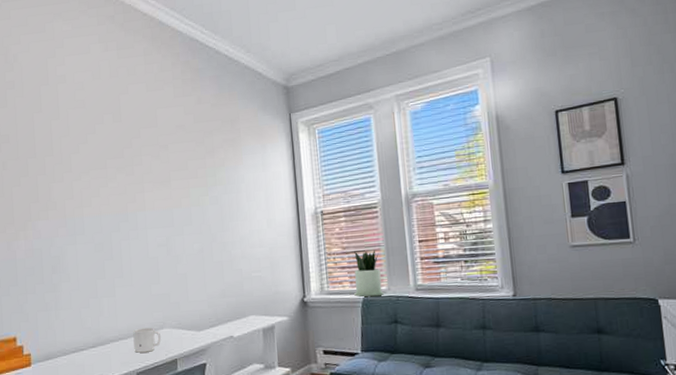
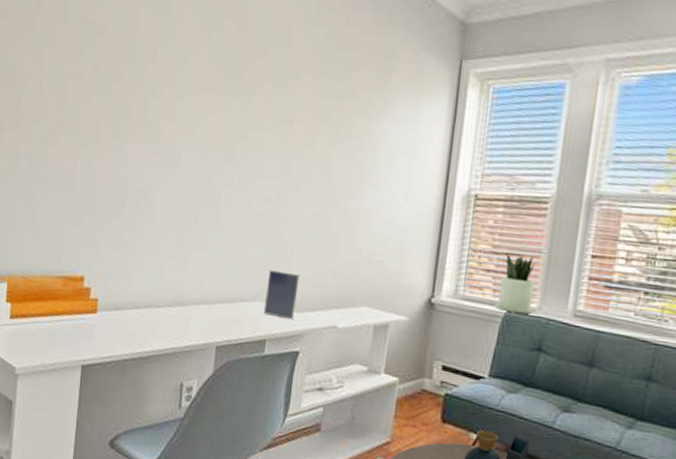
mug: present [133,327,162,353] -> none [217,294,252,325]
book: none [170,299,197,339] -> present [263,270,300,320]

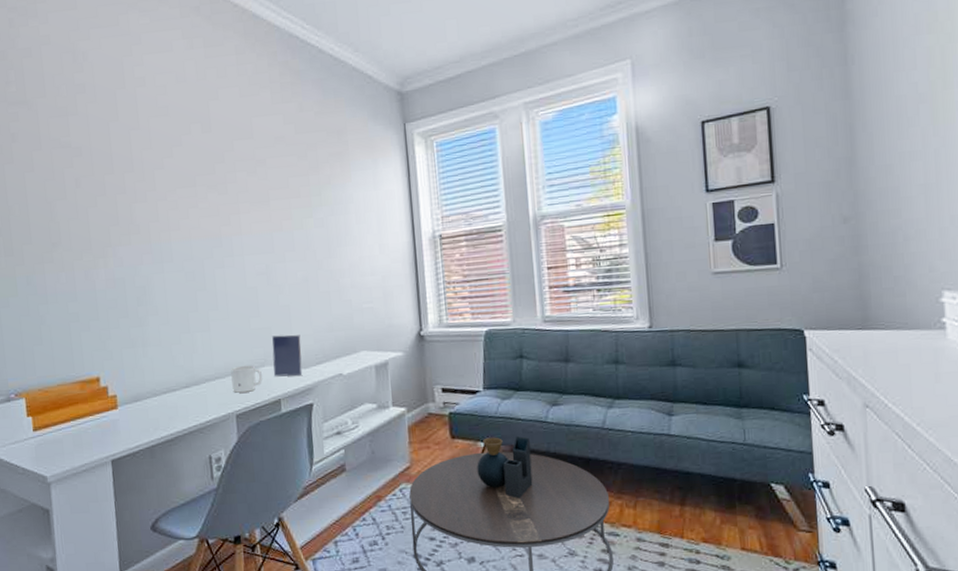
mug: none [217,294,252,325] -> present [231,365,263,393]
planter: present [493,253,537,315] -> none [475,277,510,331]

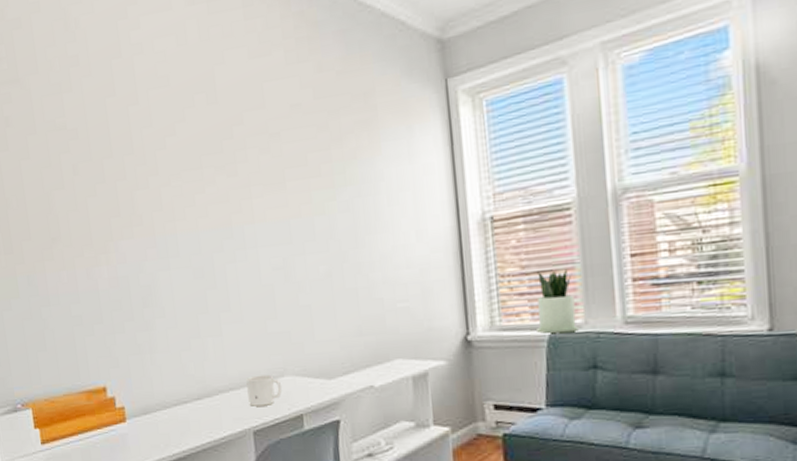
book: present [272,334,303,377] -> none [292,339,327,389]
planter: none [475,277,510,331] -> present [535,268,580,335]

